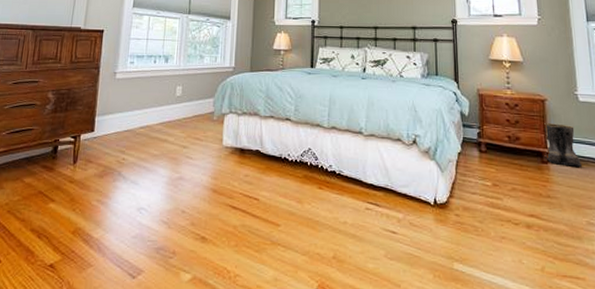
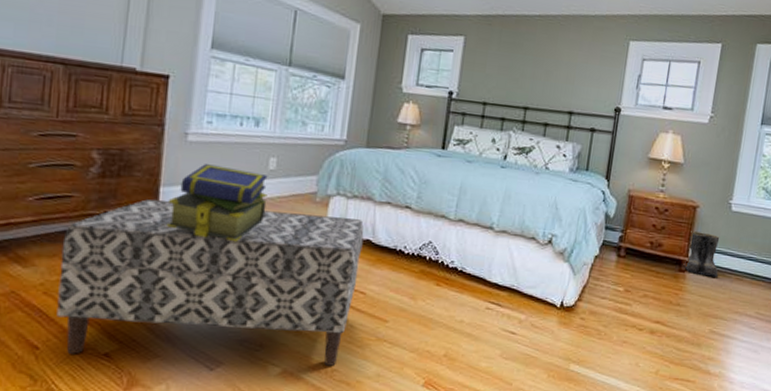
bench: none [16,128,254,271] -> present [56,199,364,366]
stack of books: none [100,96,176,159] -> present [167,164,268,242]

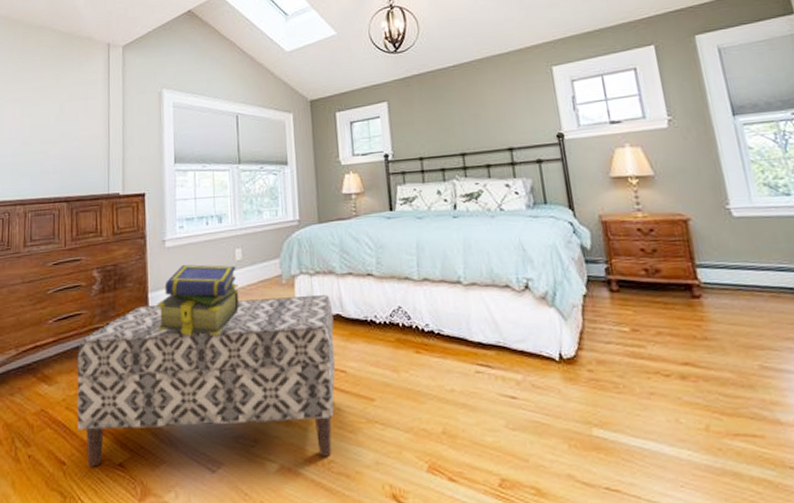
boots: present [684,231,720,277] -> none [690,247,745,299]

